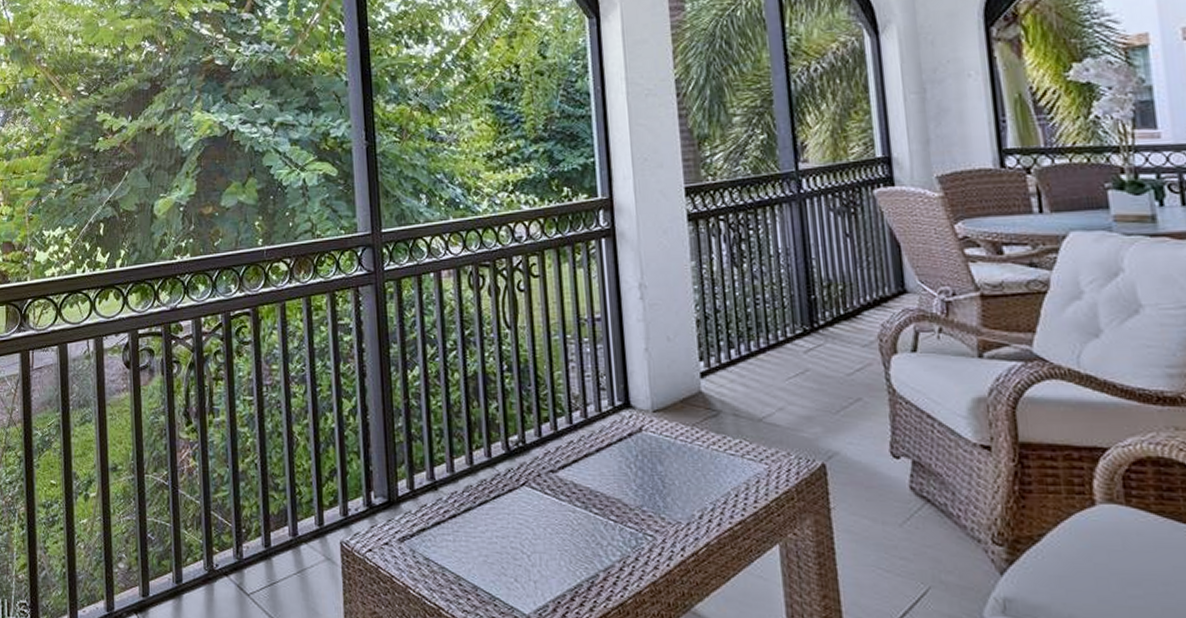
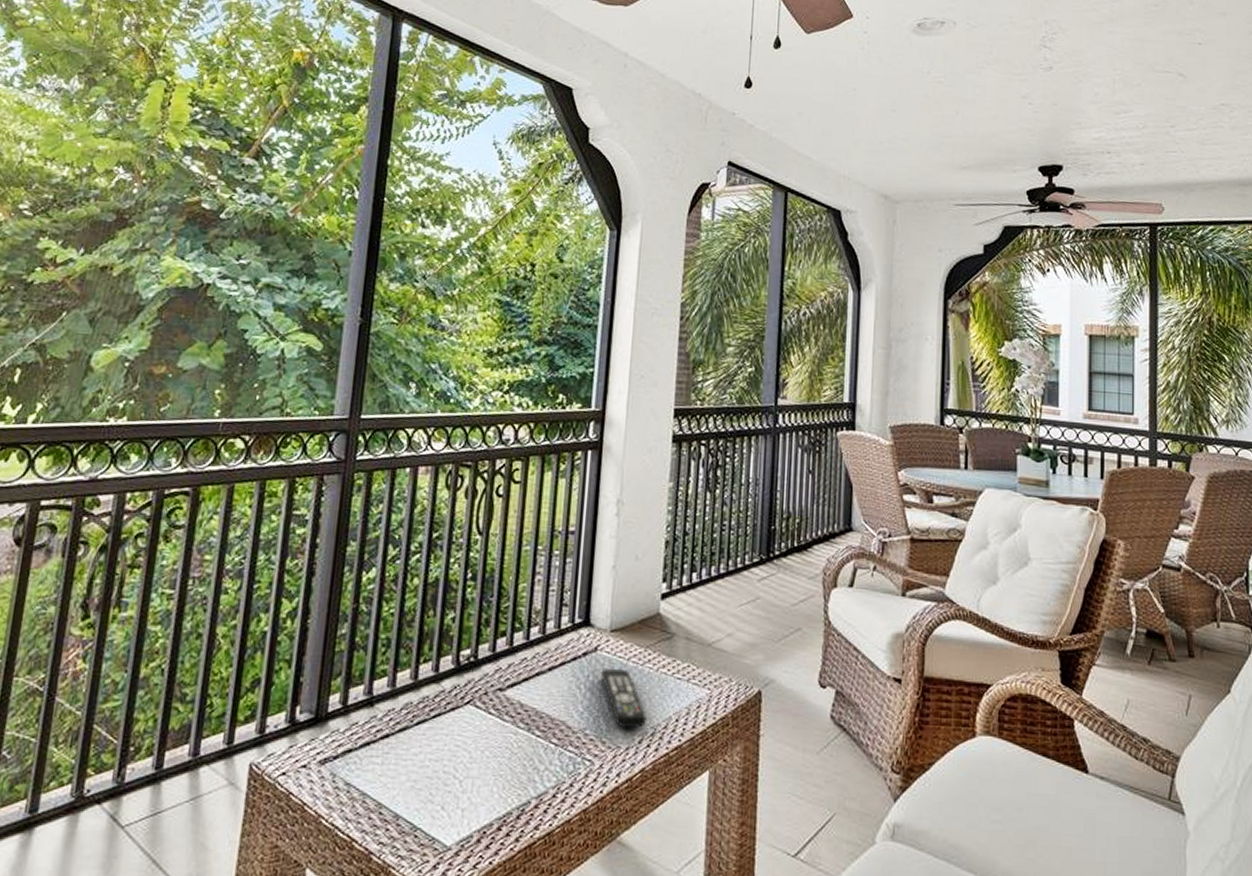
remote control: none [650,448,704,505] -> present [602,669,646,729]

